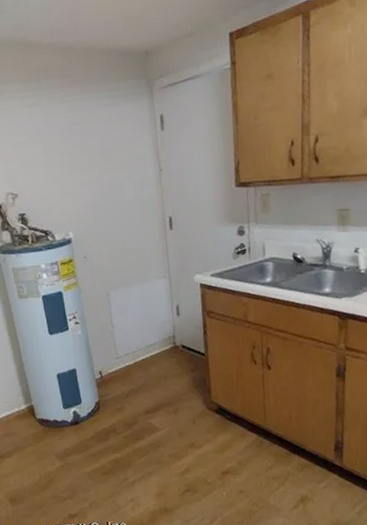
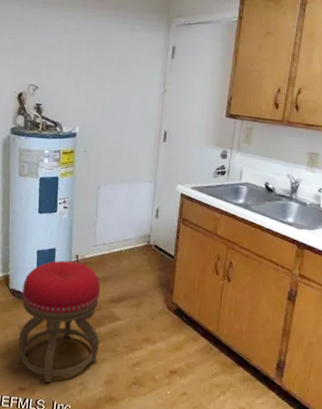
stool: none [49,378,144,505] -> present [18,260,101,383]

